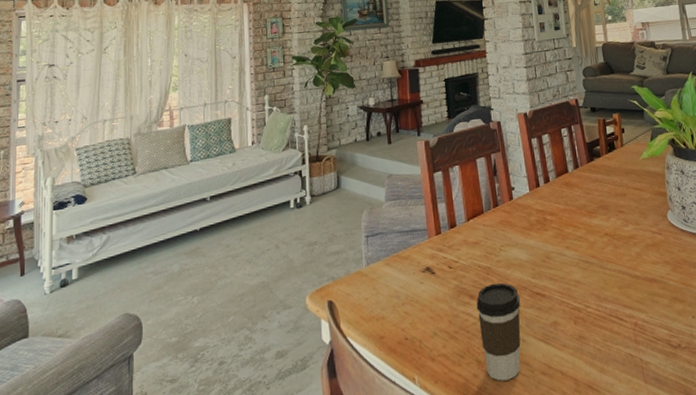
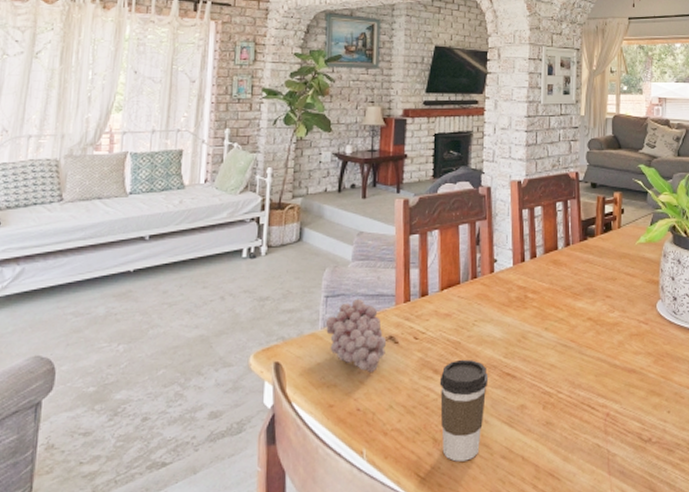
fruit: none [368,235,425,303] -> present [325,298,387,372]

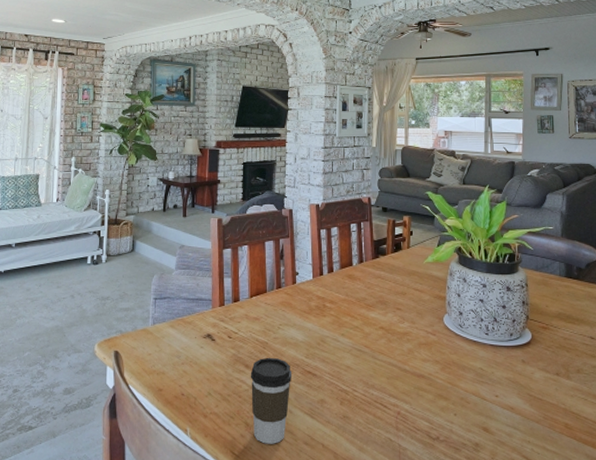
fruit: present [325,298,387,372] -> none [154,301,206,364]

